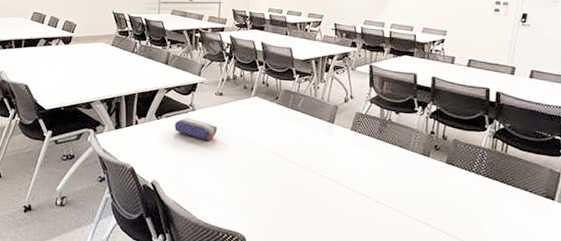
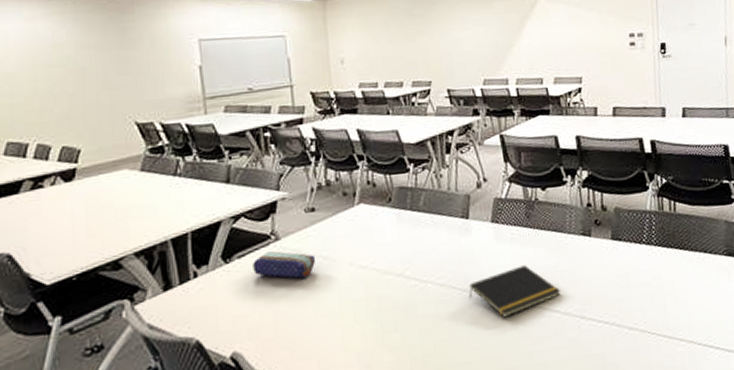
notepad: none [324,167,396,203] -> present [469,265,561,318]

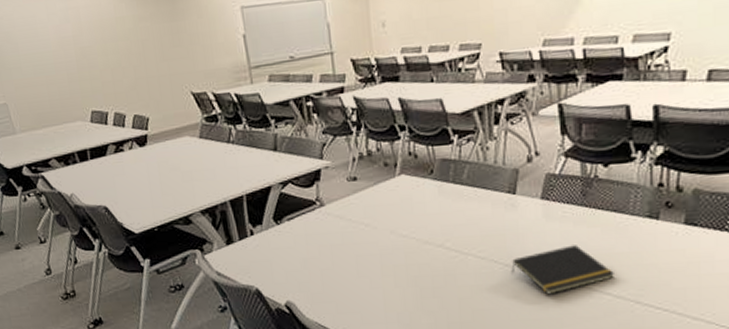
pencil case: present [253,251,315,279] -> none [301,216,357,243]

